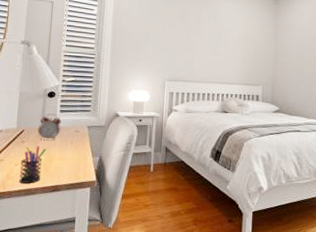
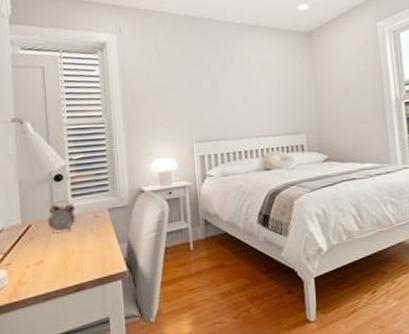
pen holder: present [19,145,47,183] -> none [33,240,62,288]

